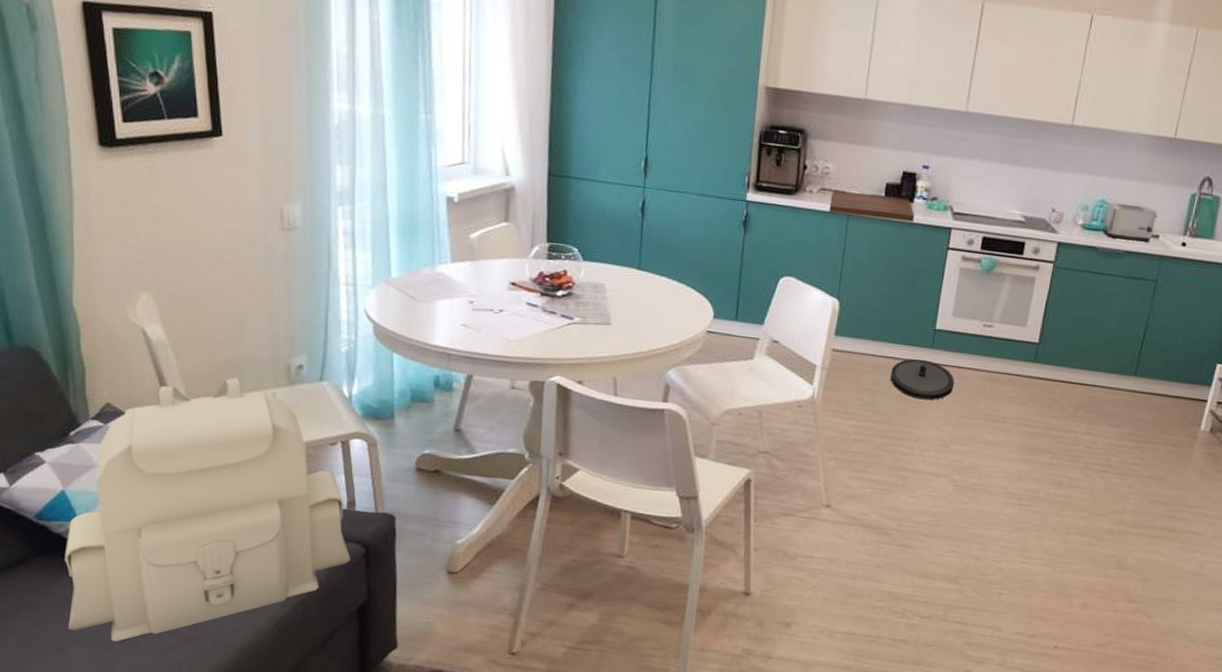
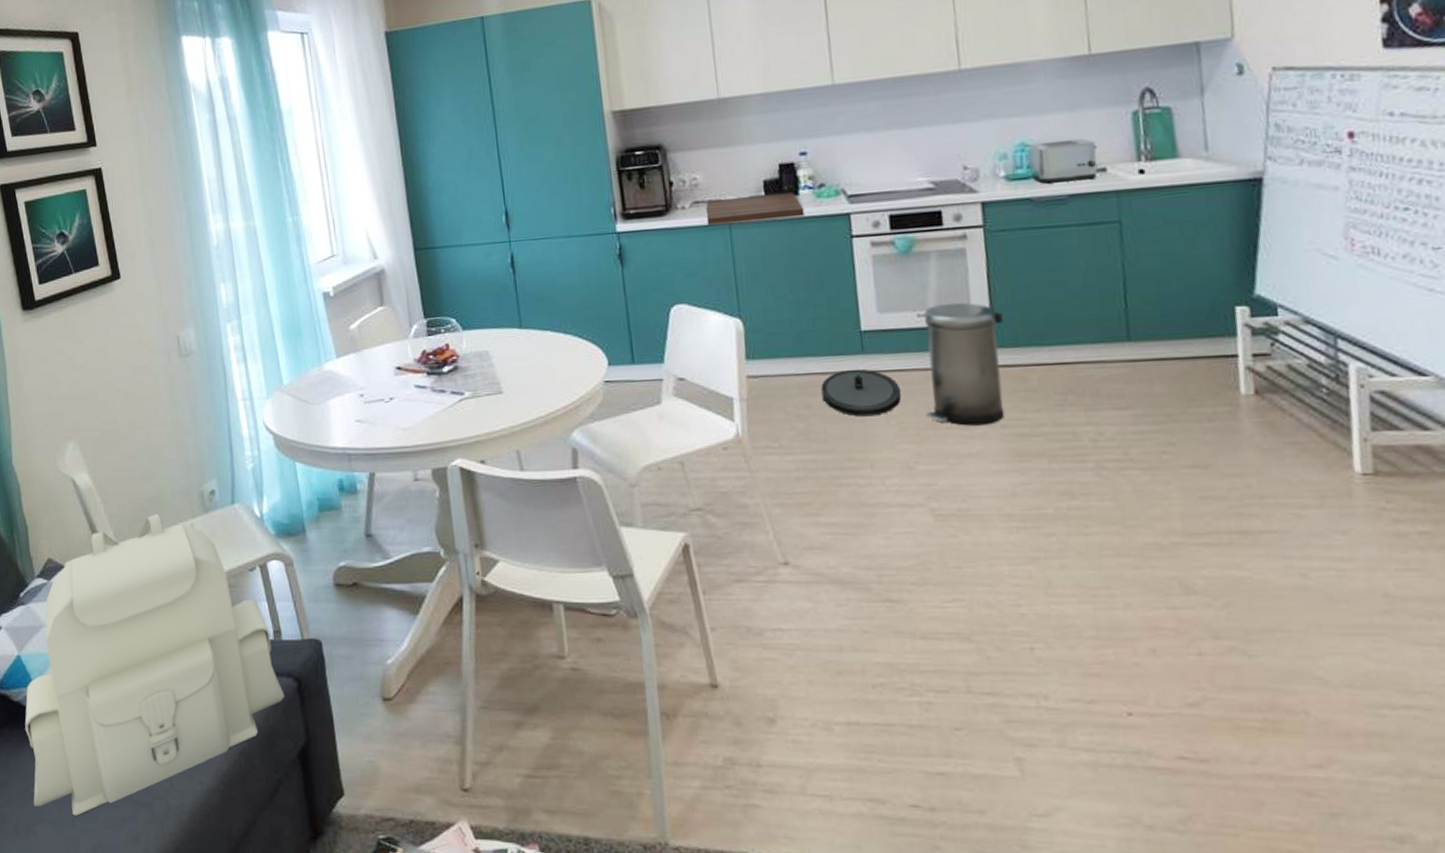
pedal bin: none [969,319,1049,423] -> present [924,303,1005,426]

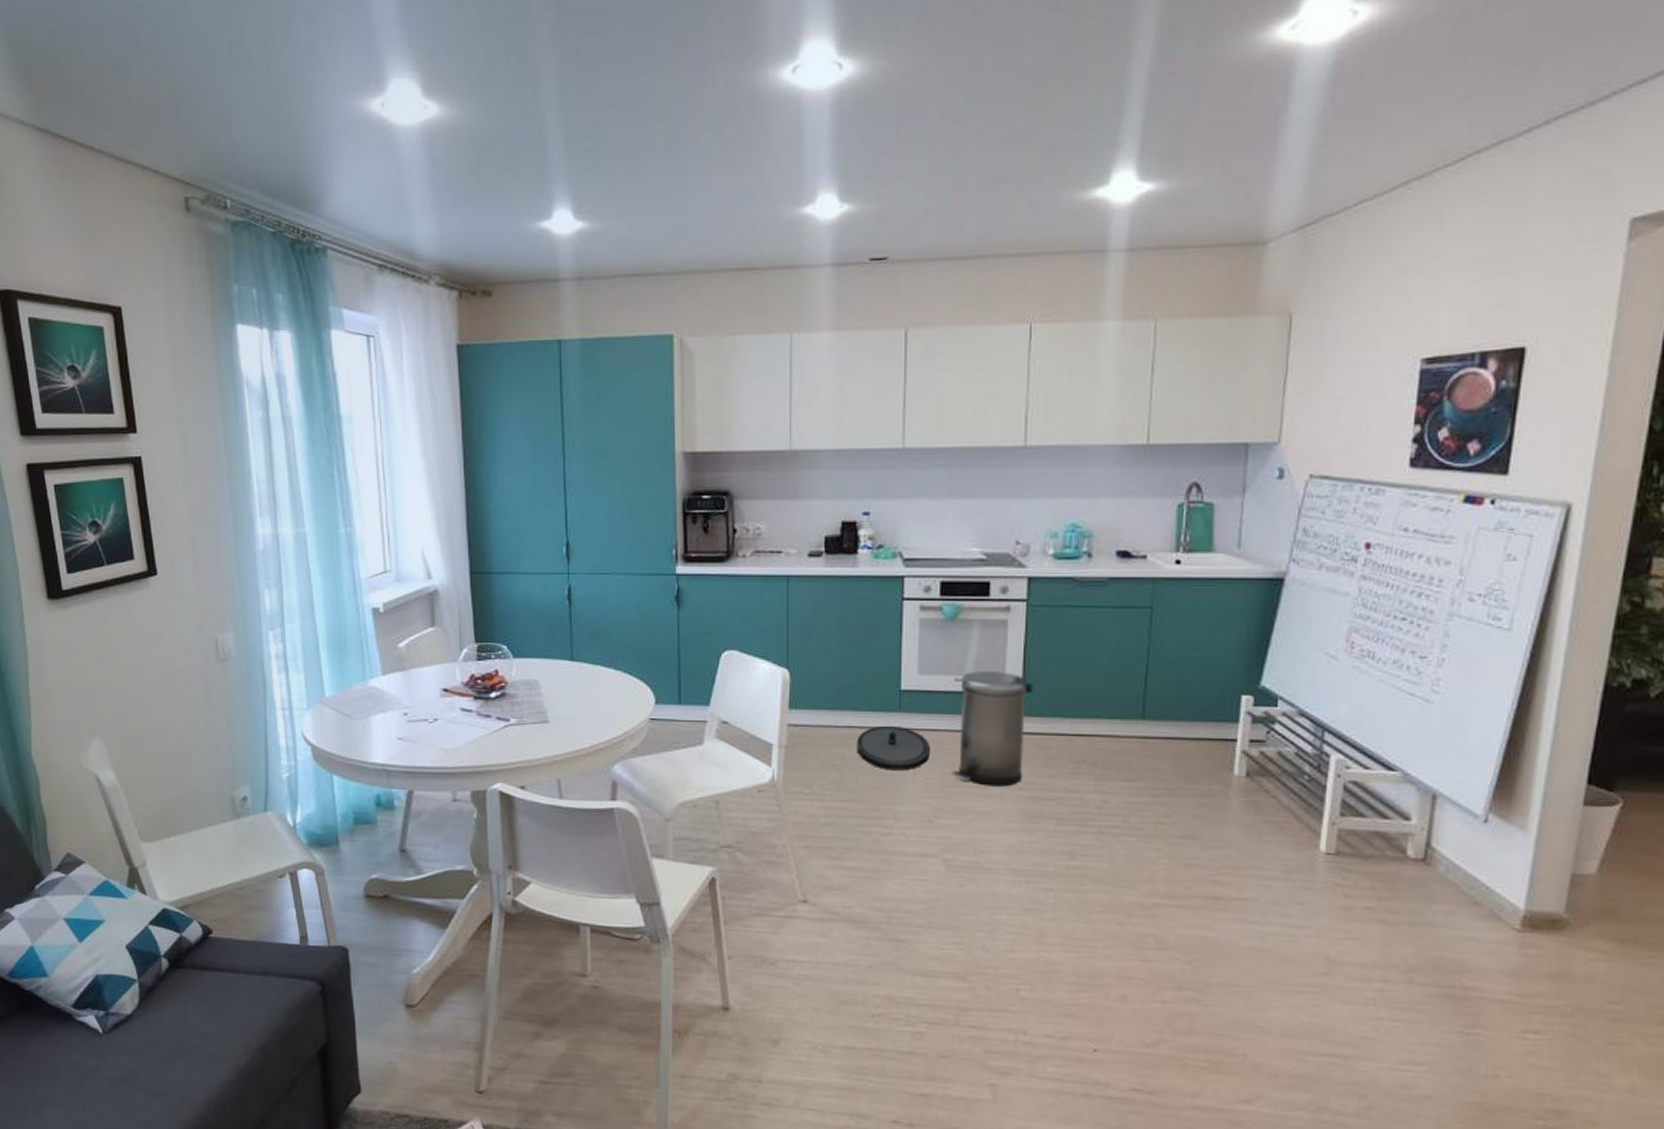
backpack: present [25,514,285,816] -> none [36,816,308,1102]
cutting board: present [706,191,805,225] -> none [766,549,861,575]
toaster: present [1029,138,1097,184] -> none [1077,524,1142,565]

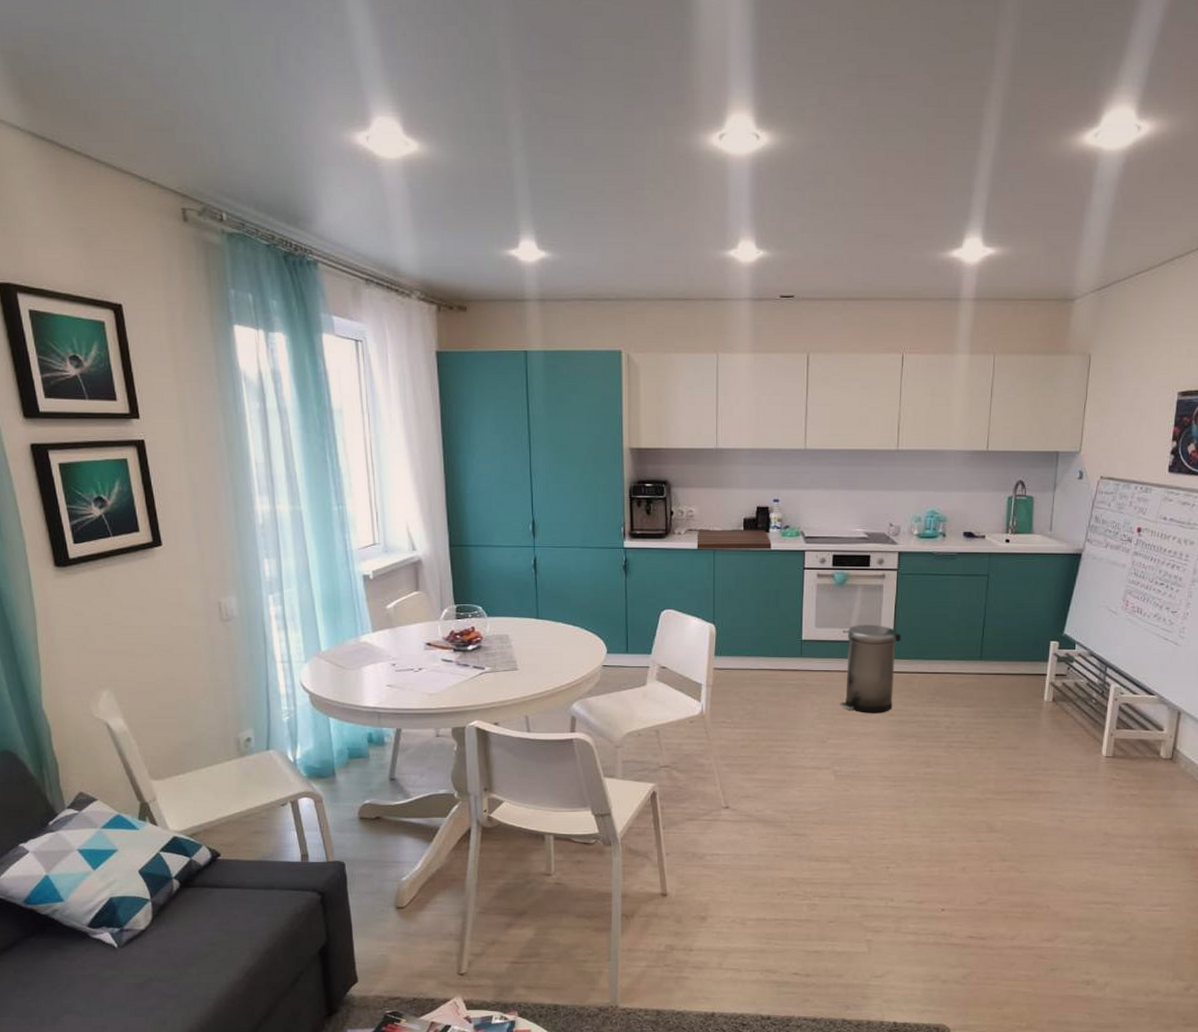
cutting board: none [766,549,861,575] -> present [697,529,772,549]
robot vacuum: present [857,725,931,771] -> none [768,668,825,703]

